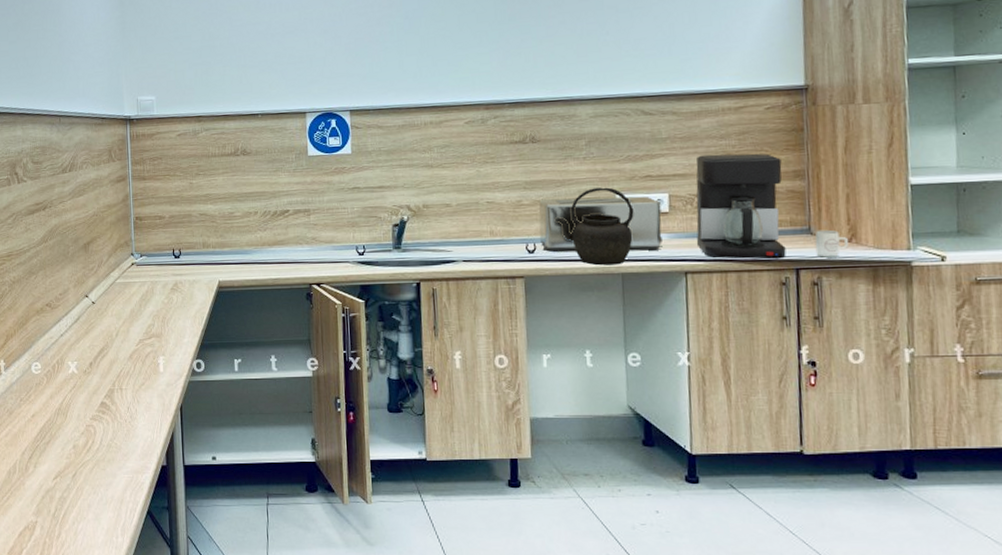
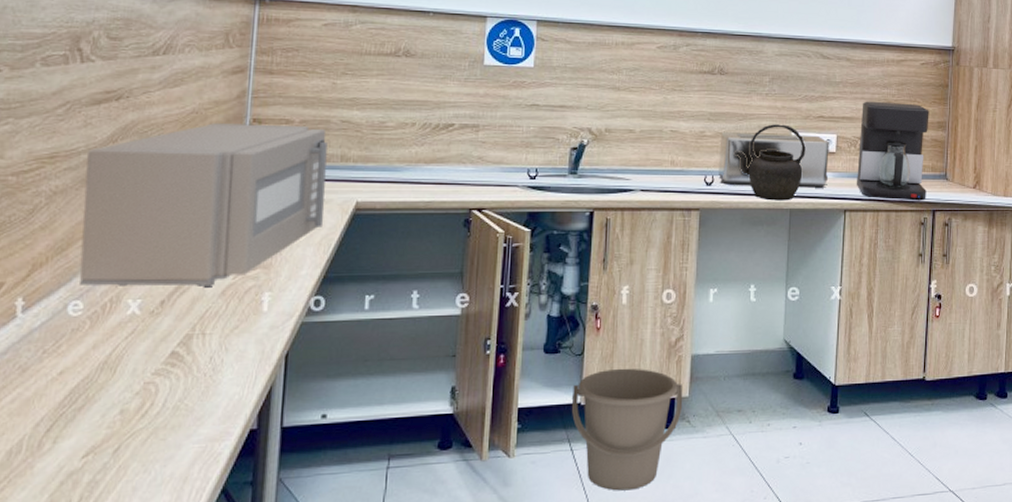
microwave: none [29,220,196,352] -> present [79,123,328,287]
bucket: none [417,428,526,542] -> present [571,368,683,491]
mug: present [814,229,849,258] -> none [949,176,974,201]

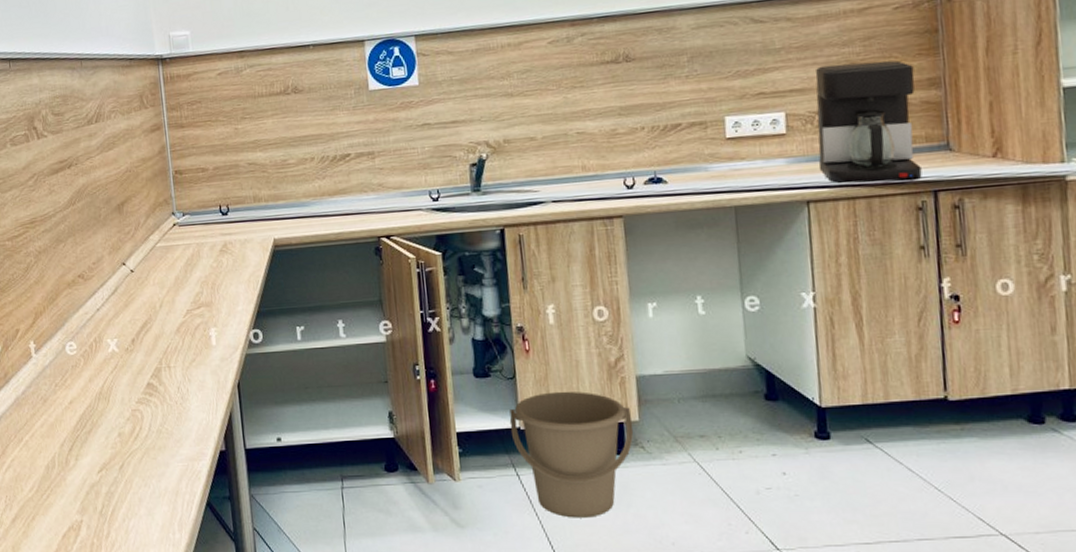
microwave: present [79,123,328,287] -> none [55,172,249,329]
toaster: present [719,131,829,188] -> none [636,116,780,186]
kettle: present [733,124,806,201] -> none [655,108,747,199]

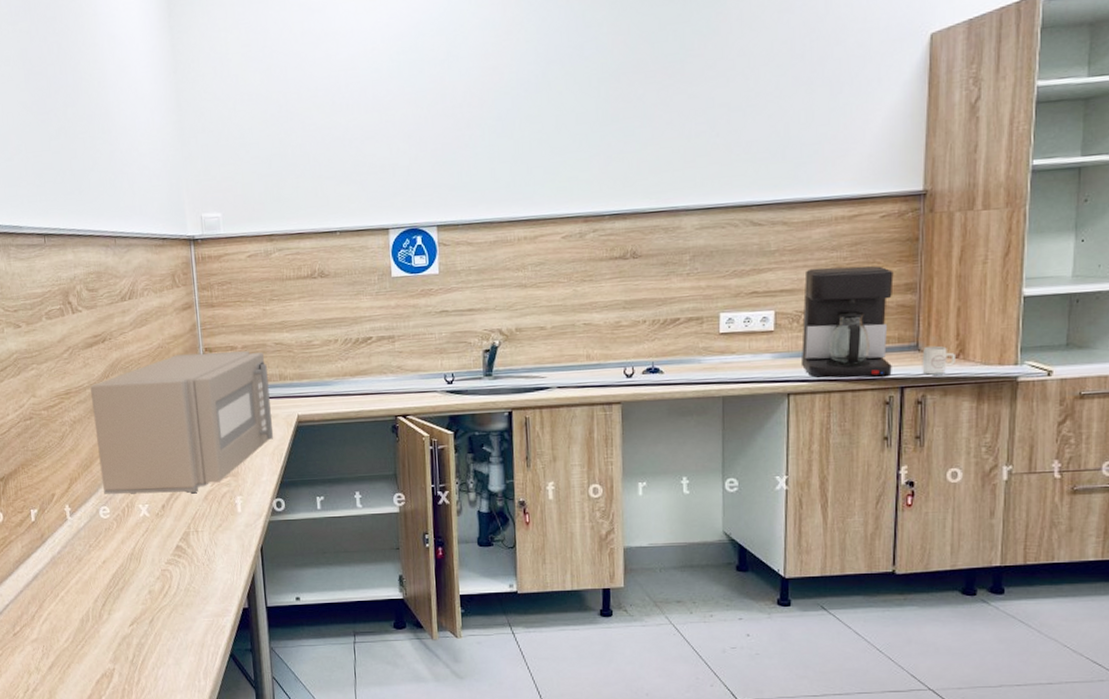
microwave: none [55,172,249,329] -> present [89,351,274,495]
bucket: present [510,391,634,518] -> none [508,560,619,671]
mug: none [954,144,994,176] -> present [922,345,957,375]

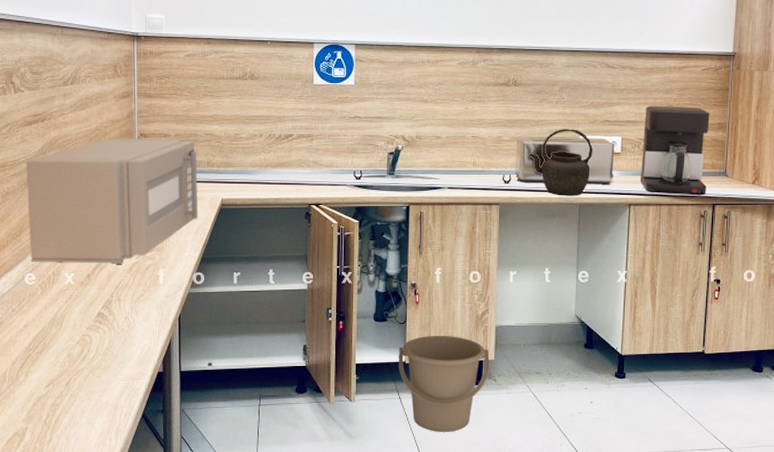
bucket: none [508,560,619,671] -> present [398,335,490,432]
toaster: none [638,314,766,376] -> present [515,136,615,185]
kettle: none [654,305,738,389] -> present [528,129,593,196]
mug: present [922,345,957,375] -> none [728,173,753,196]

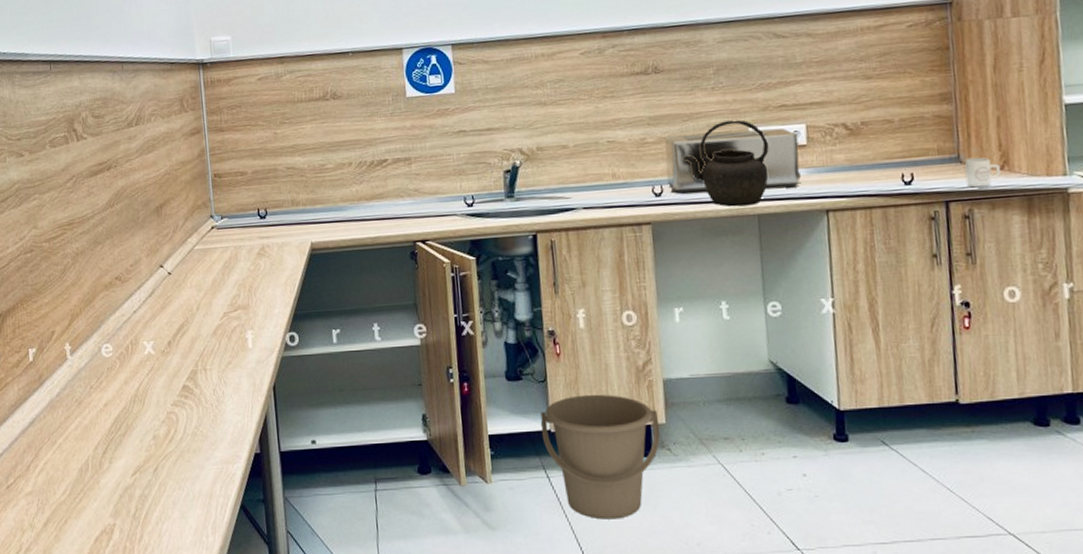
microwave: present [25,138,199,264] -> none [93,176,287,332]
coffee maker: present [640,106,710,196] -> none [834,76,935,194]
mug: none [728,173,753,196] -> present [964,156,1001,188]

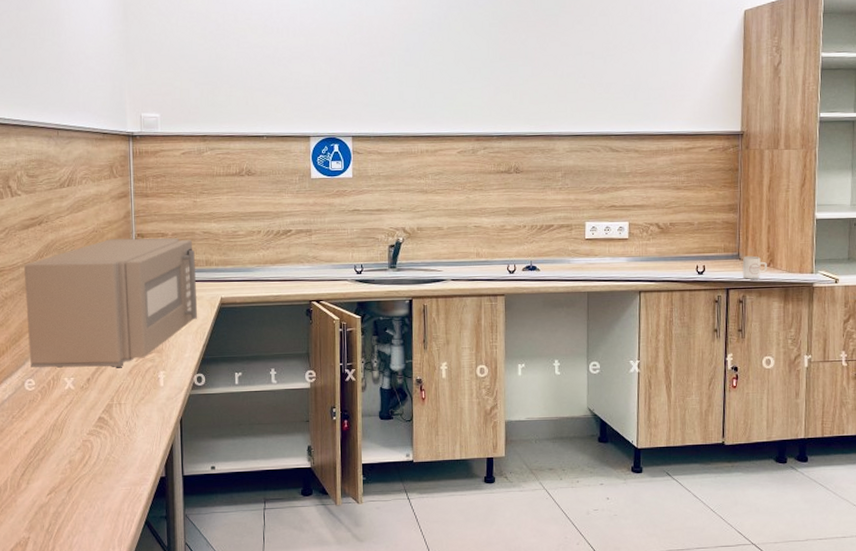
microwave: none [93,176,287,332] -> present [23,238,198,368]
bucket: present [540,394,661,520] -> none [405,432,500,533]
toaster: present [664,128,801,194] -> none [519,224,622,272]
kettle: present [682,119,769,207] -> none [532,215,600,285]

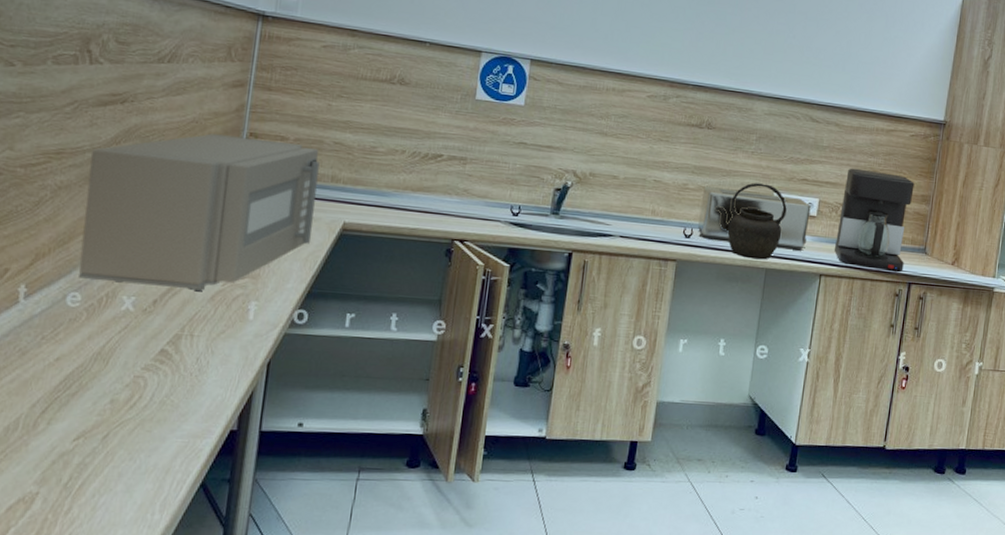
toaster: none [519,224,622,272] -> present [698,185,811,251]
kettle: none [532,215,600,285] -> present [714,182,787,260]
coffee maker: none [649,188,720,281] -> present [834,168,915,273]
mug: present [742,255,768,279] -> none [926,251,953,277]

